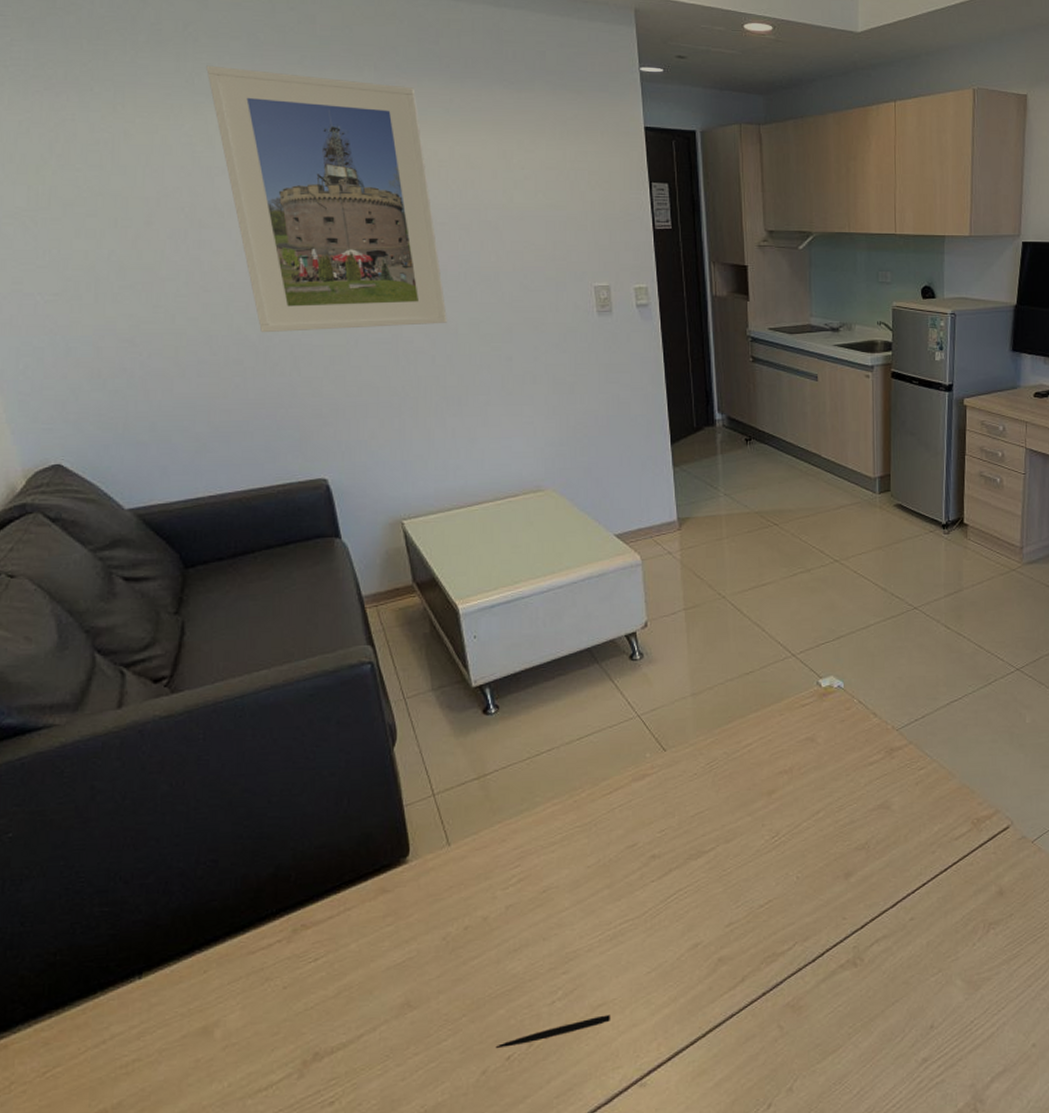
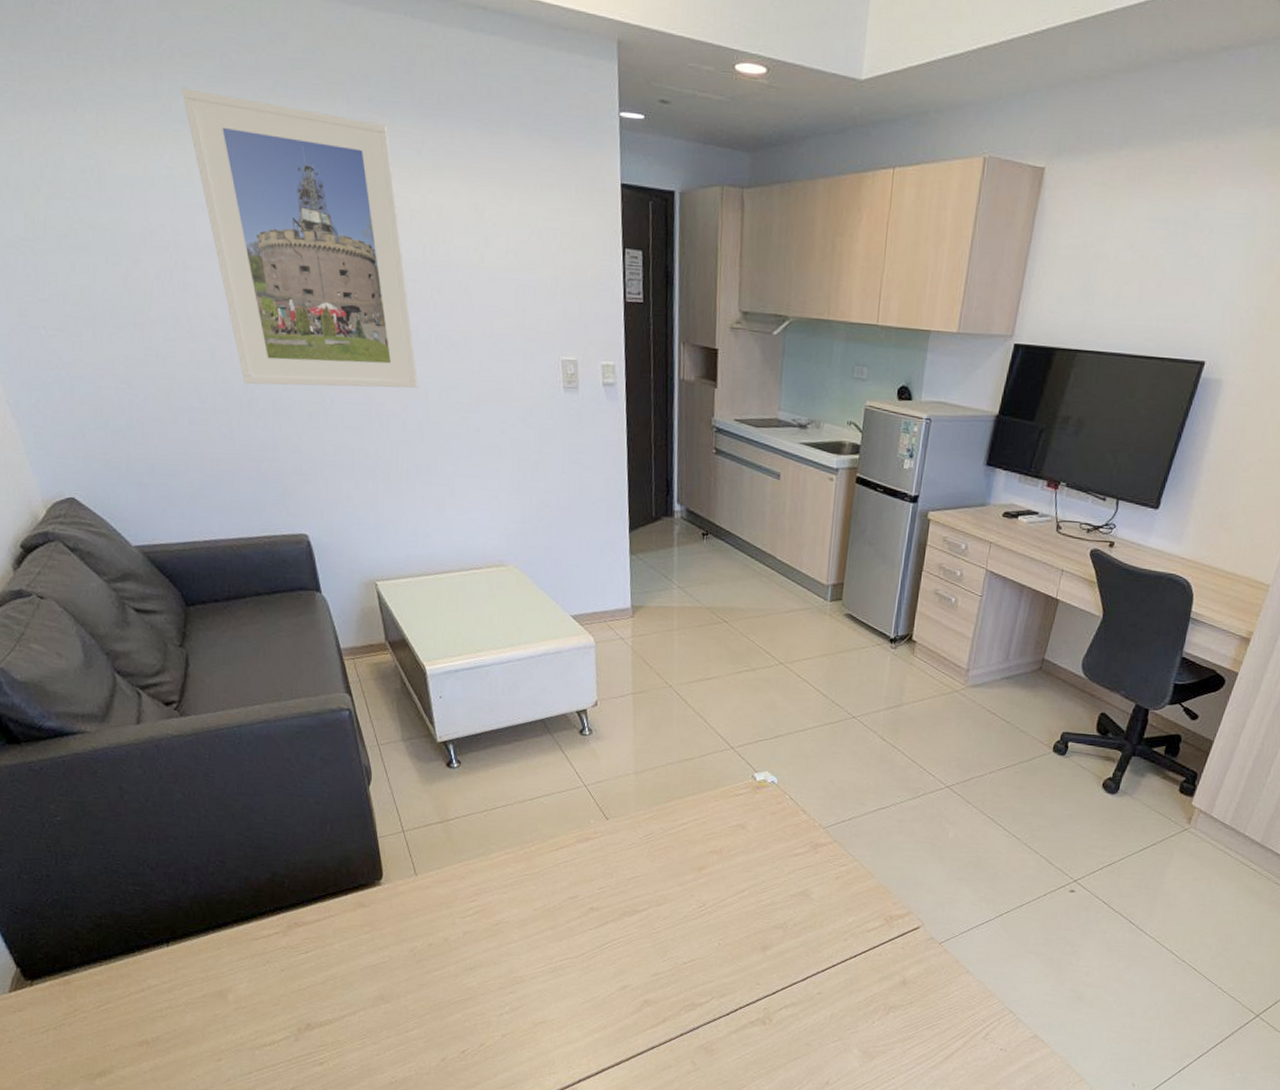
pen: present [495,1014,610,1048] -> none [453,1031,549,1043]

